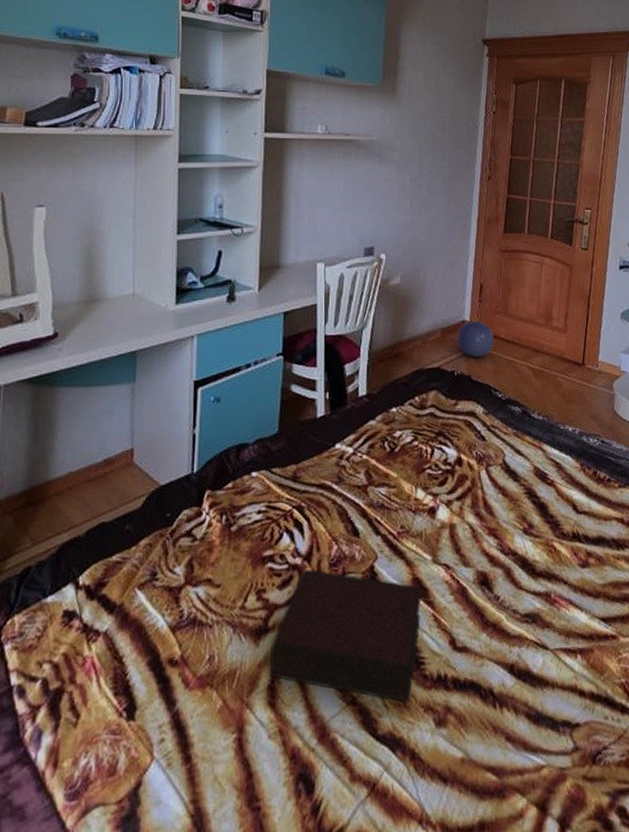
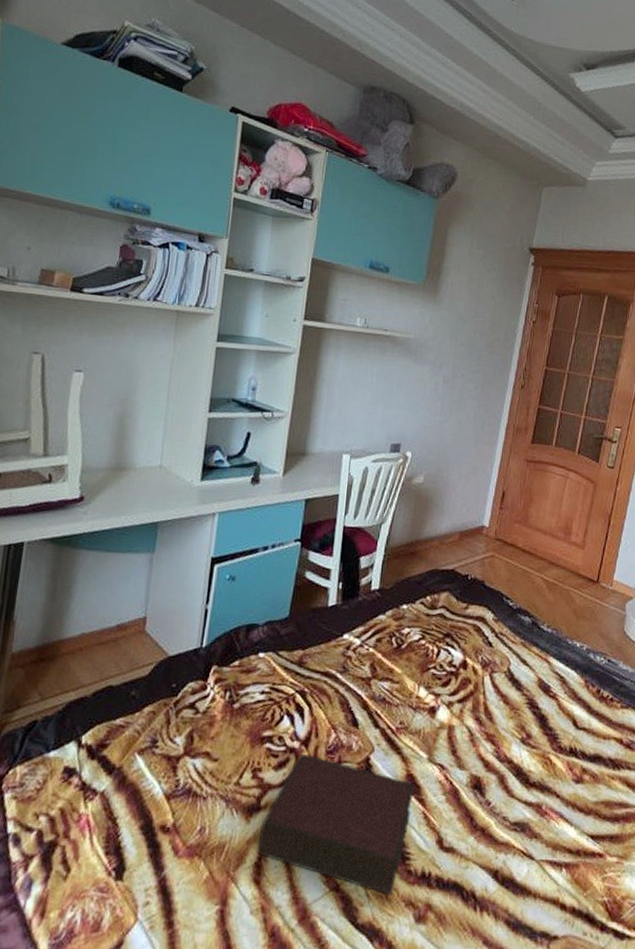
ball: present [457,320,494,357] -> none [474,526,511,564]

